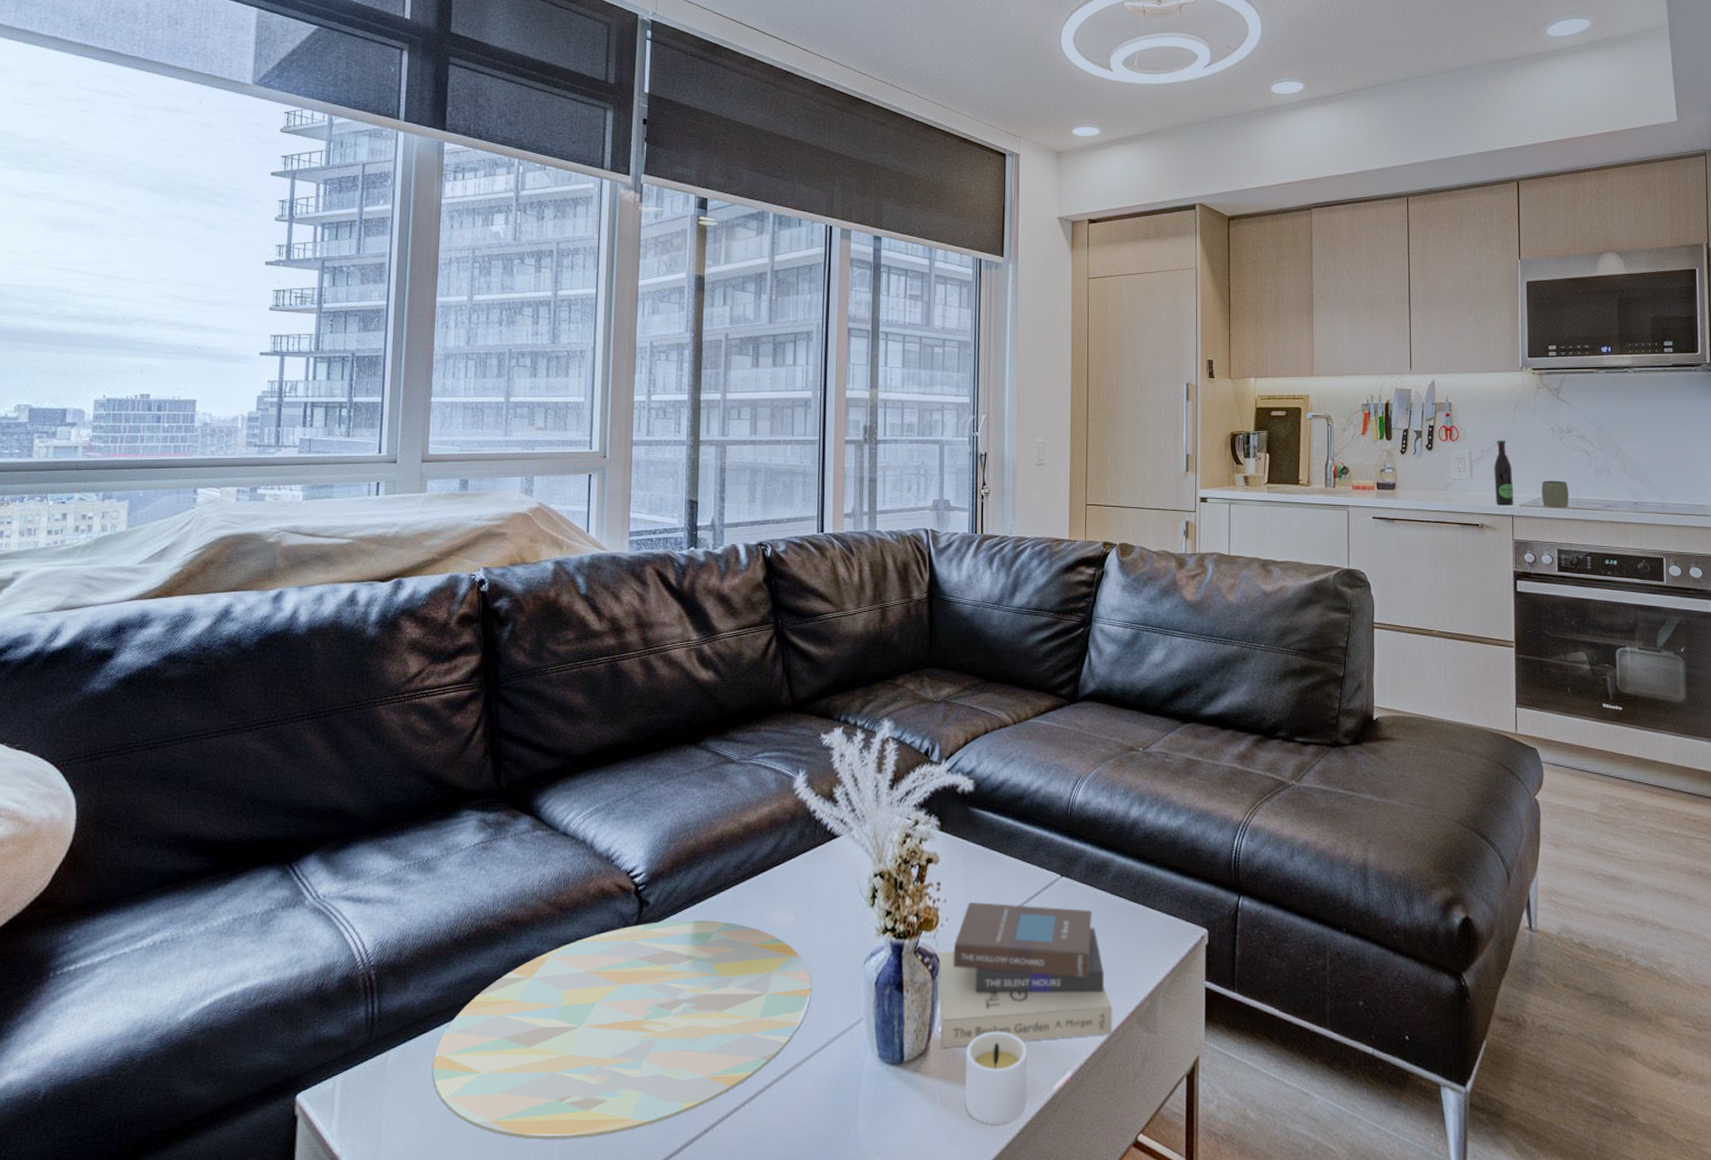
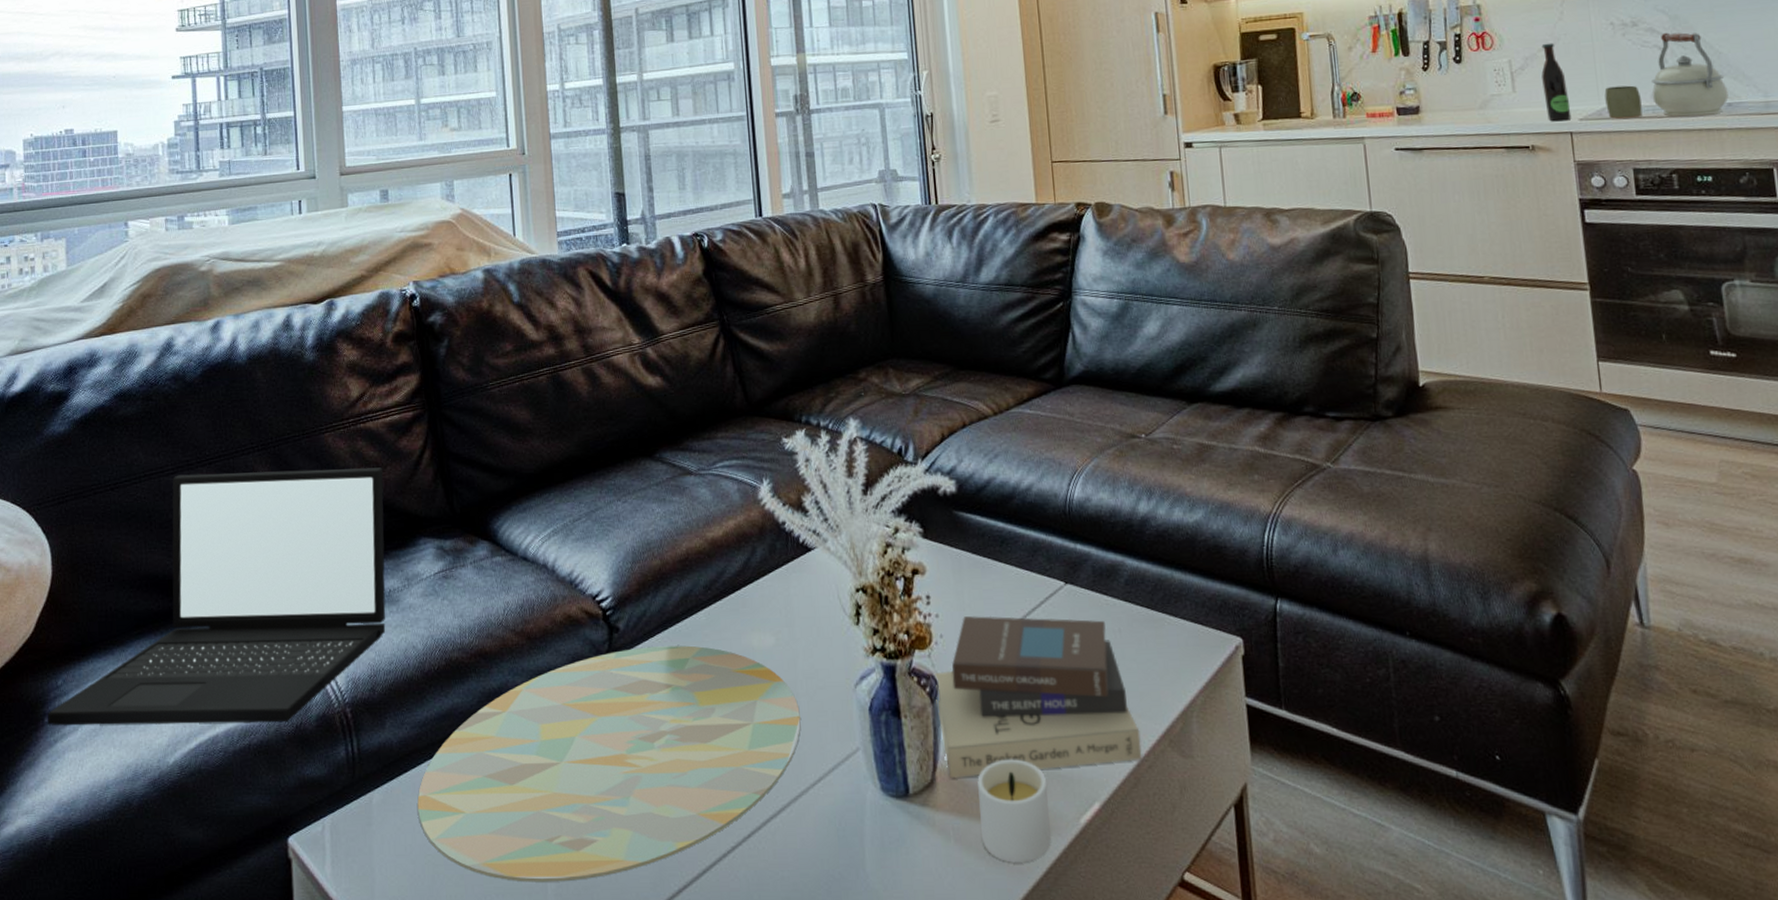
laptop: none [52,738,434,982] -> present [47,467,386,725]
kettle: none [1577,440,1635,511] -> present [1651,32,1729,118]

